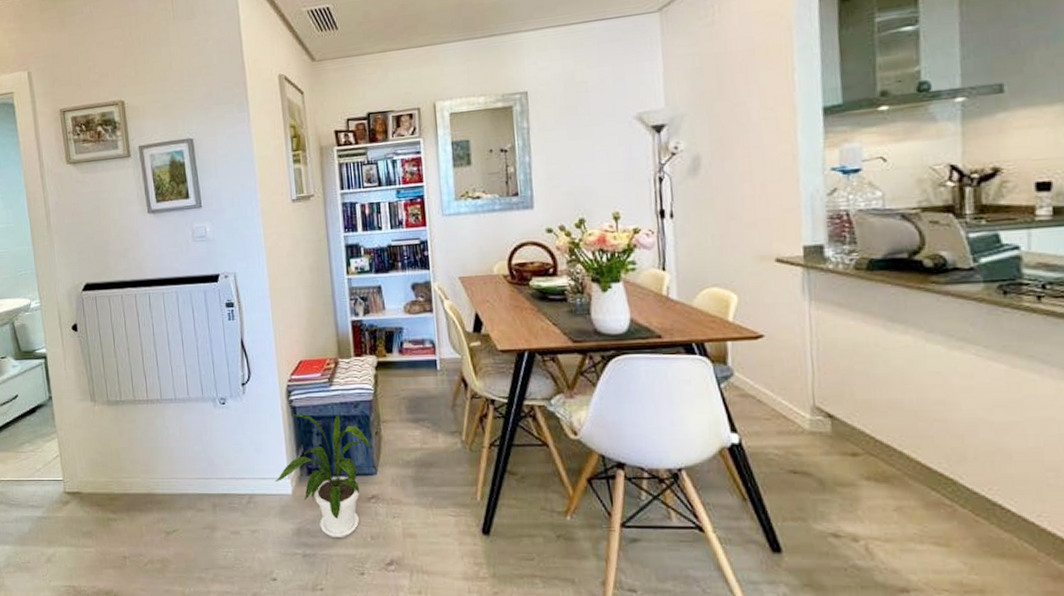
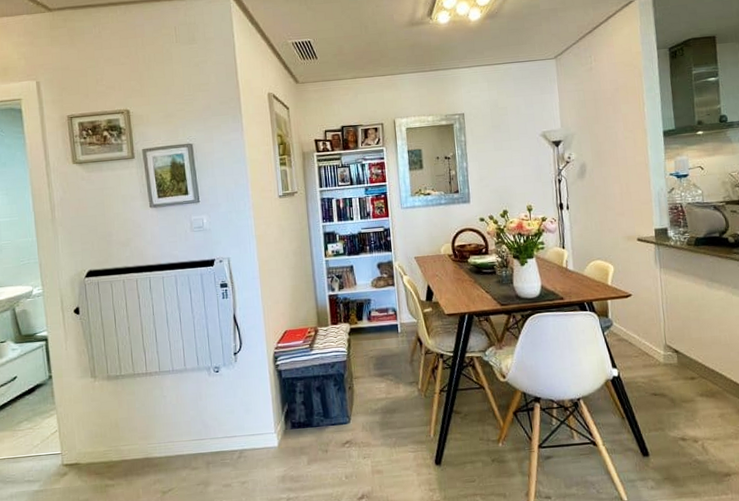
house plant: present [274,413,371,539] -> none [262,374,346,481]

